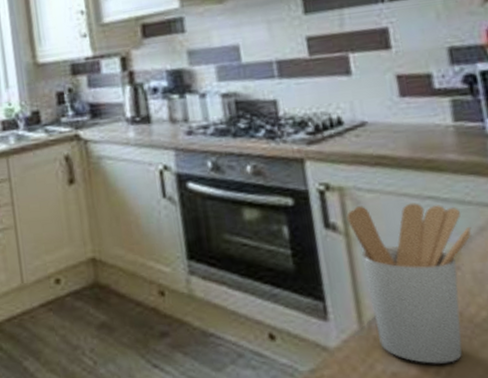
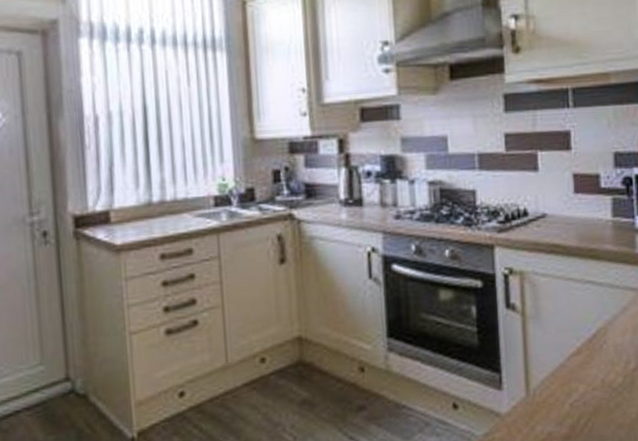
utensil holder: present [346,203,472,364] -> none [524,286,617,423]

